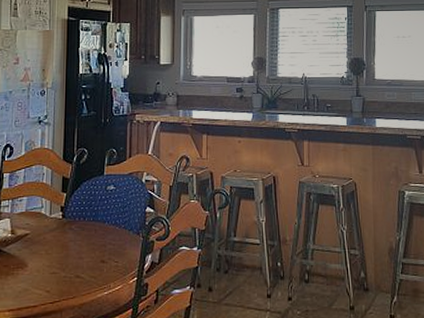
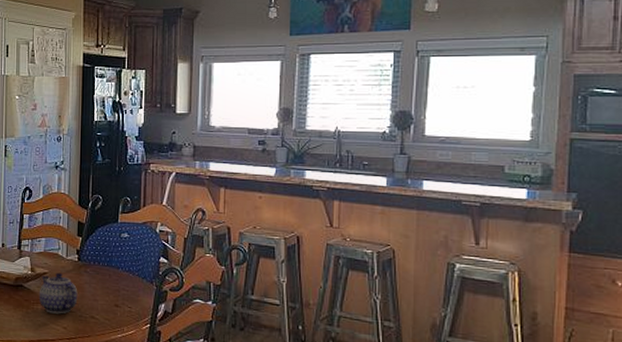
teapot: none [19,232,62,278] -> present [38,272,78,314]

